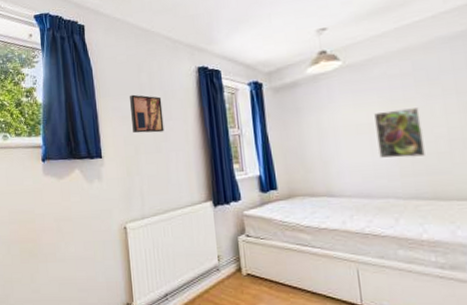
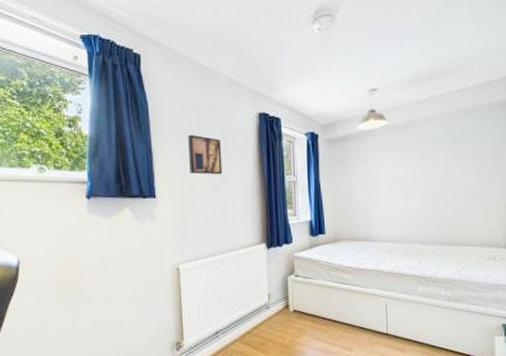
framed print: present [374,108,425,159] -> none [410,167,445,209]

